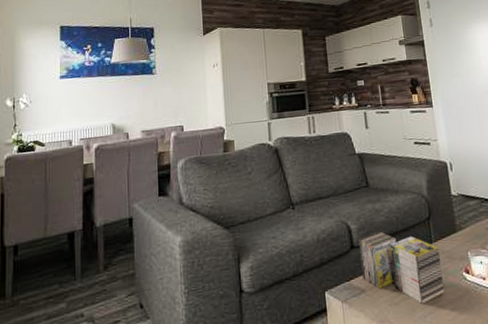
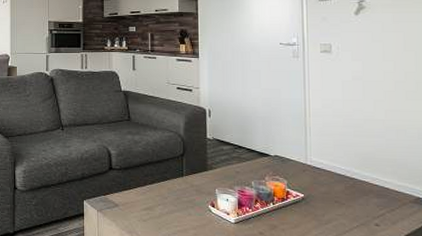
magazine: present [359,231,445,305] -> none [117,159,190,226]

